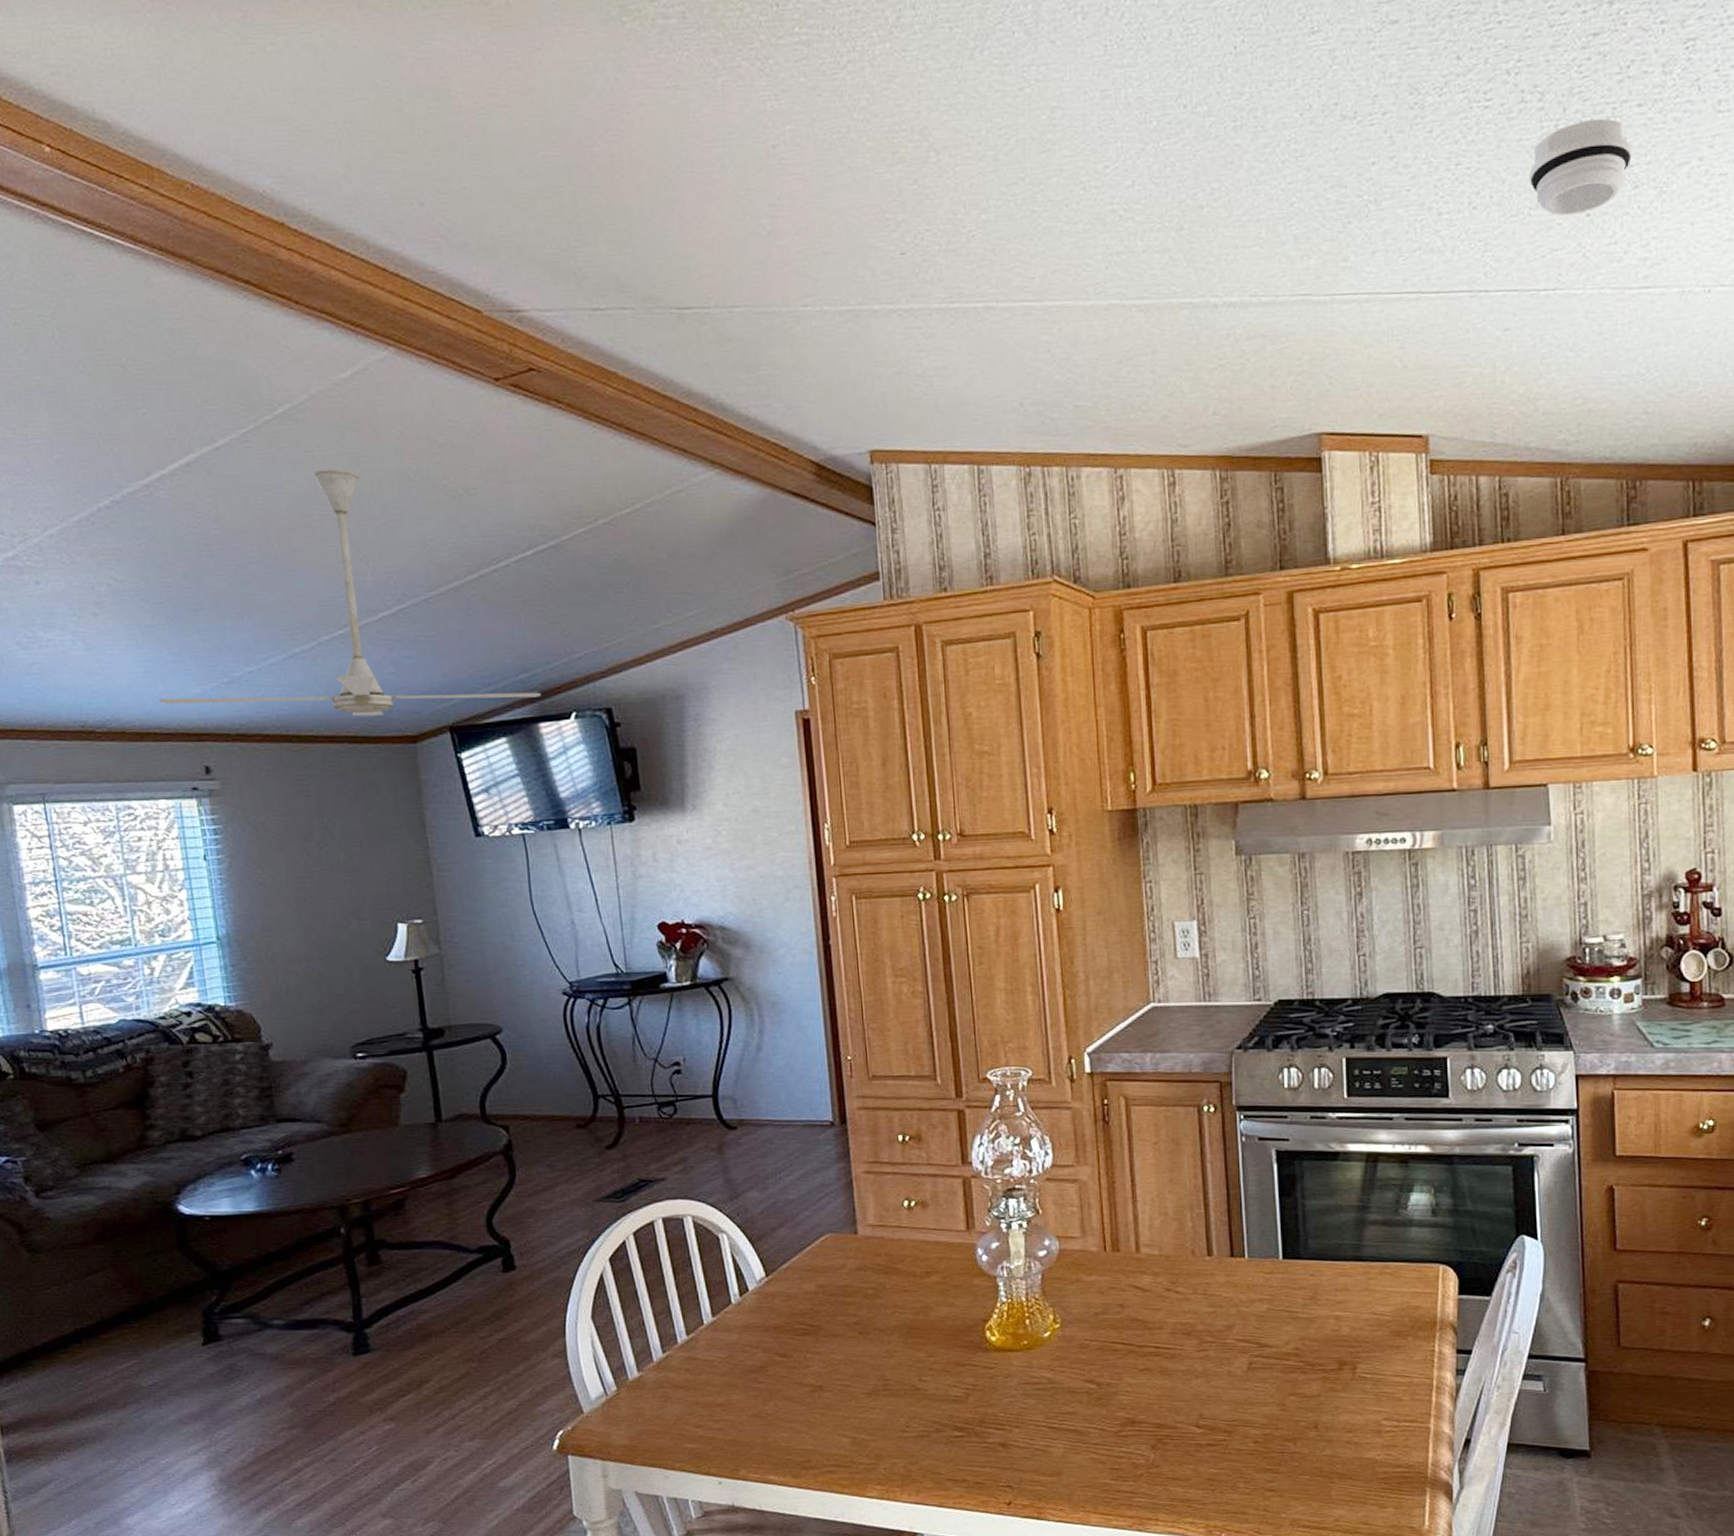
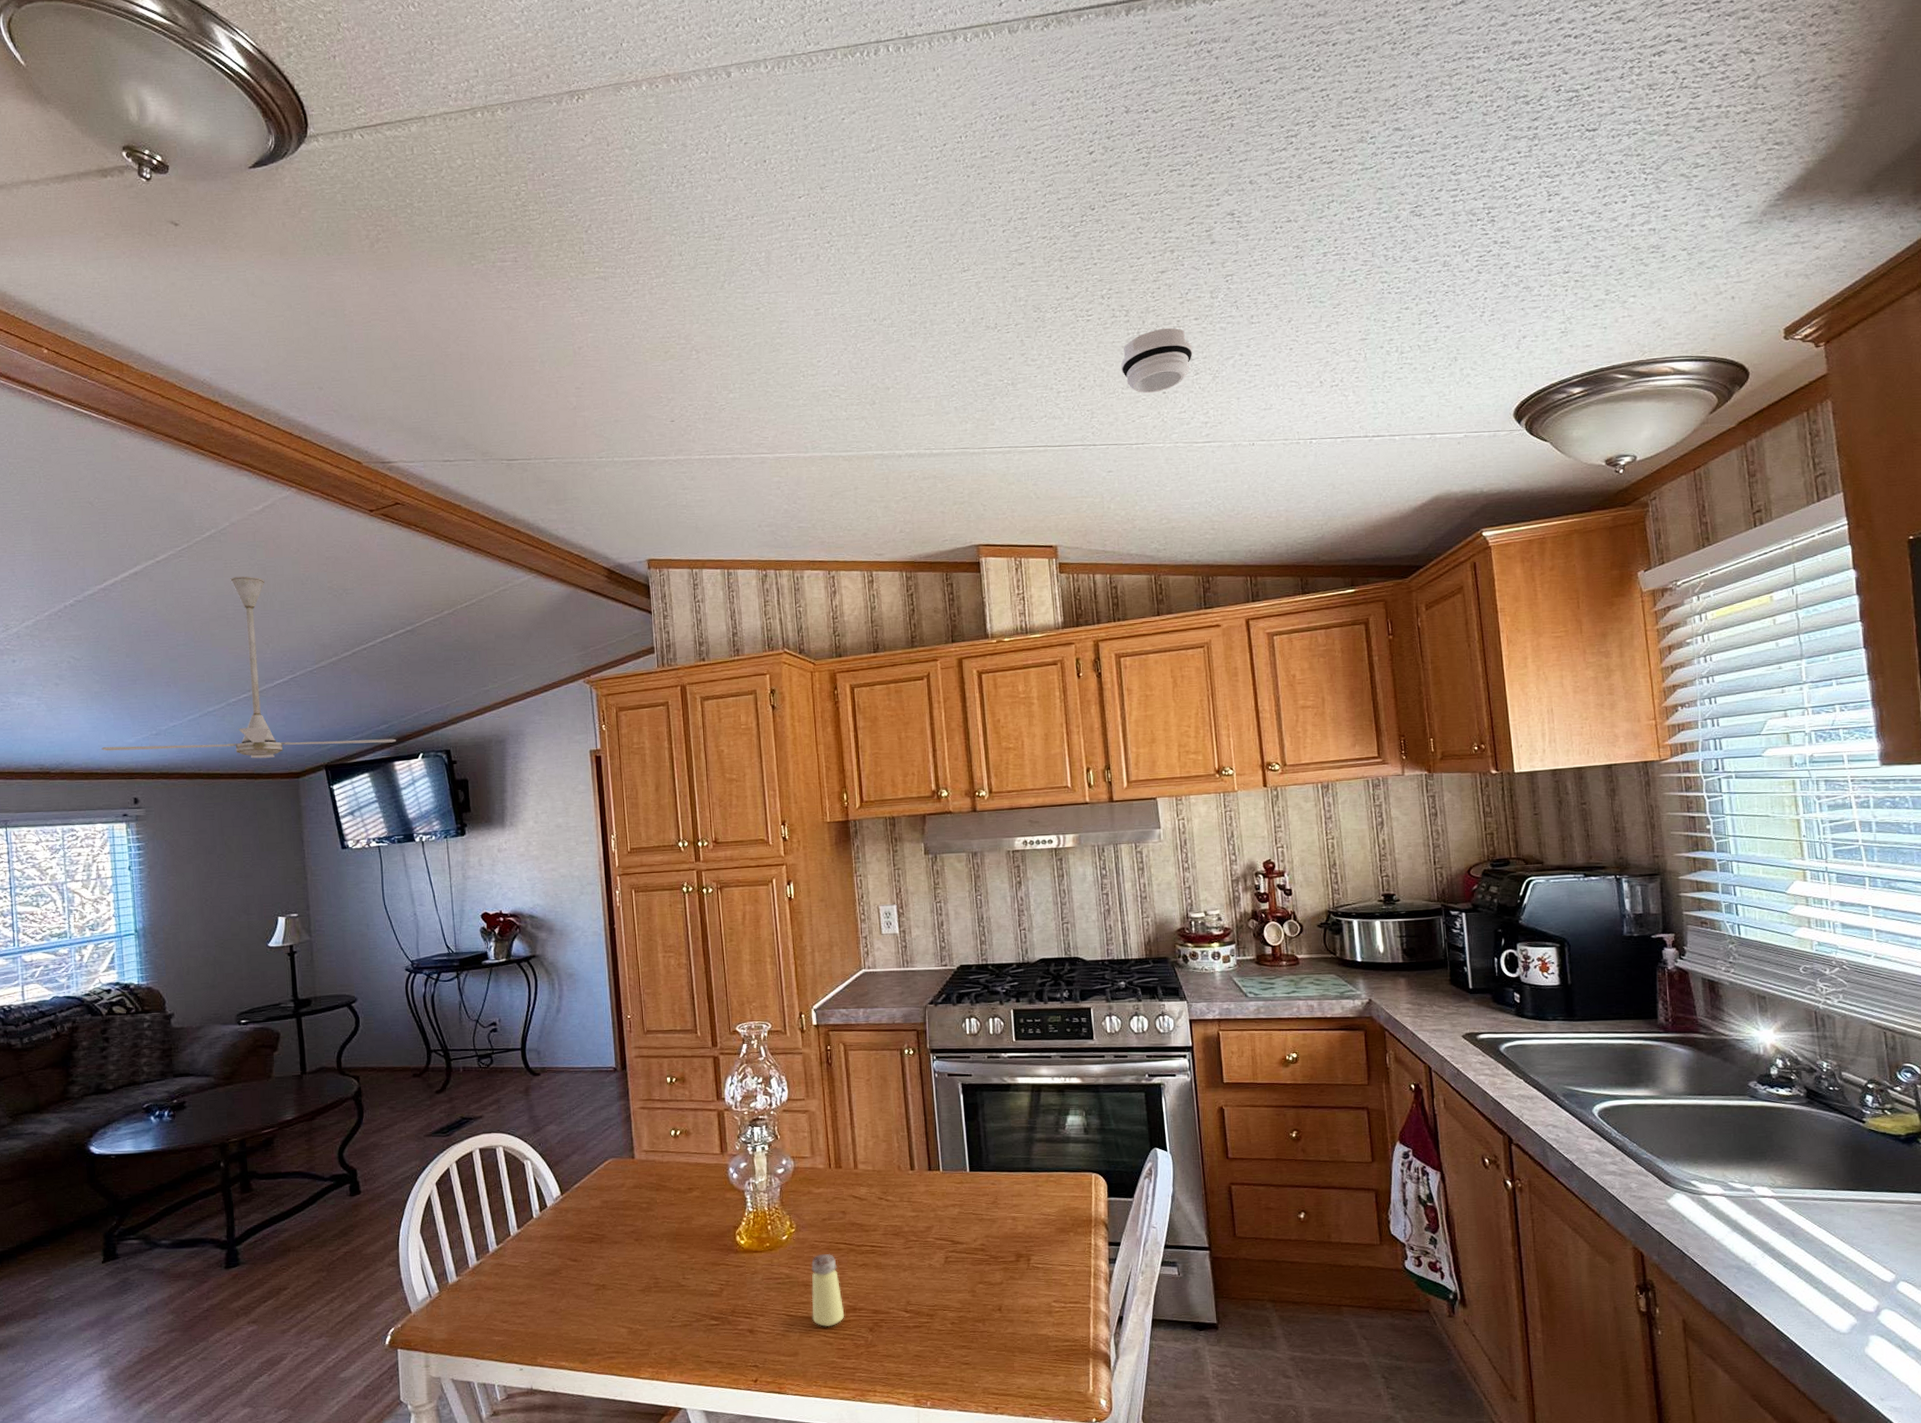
saltshaker: none [1079,1354,1120,1443] -> present [811,1253,844,1327]

